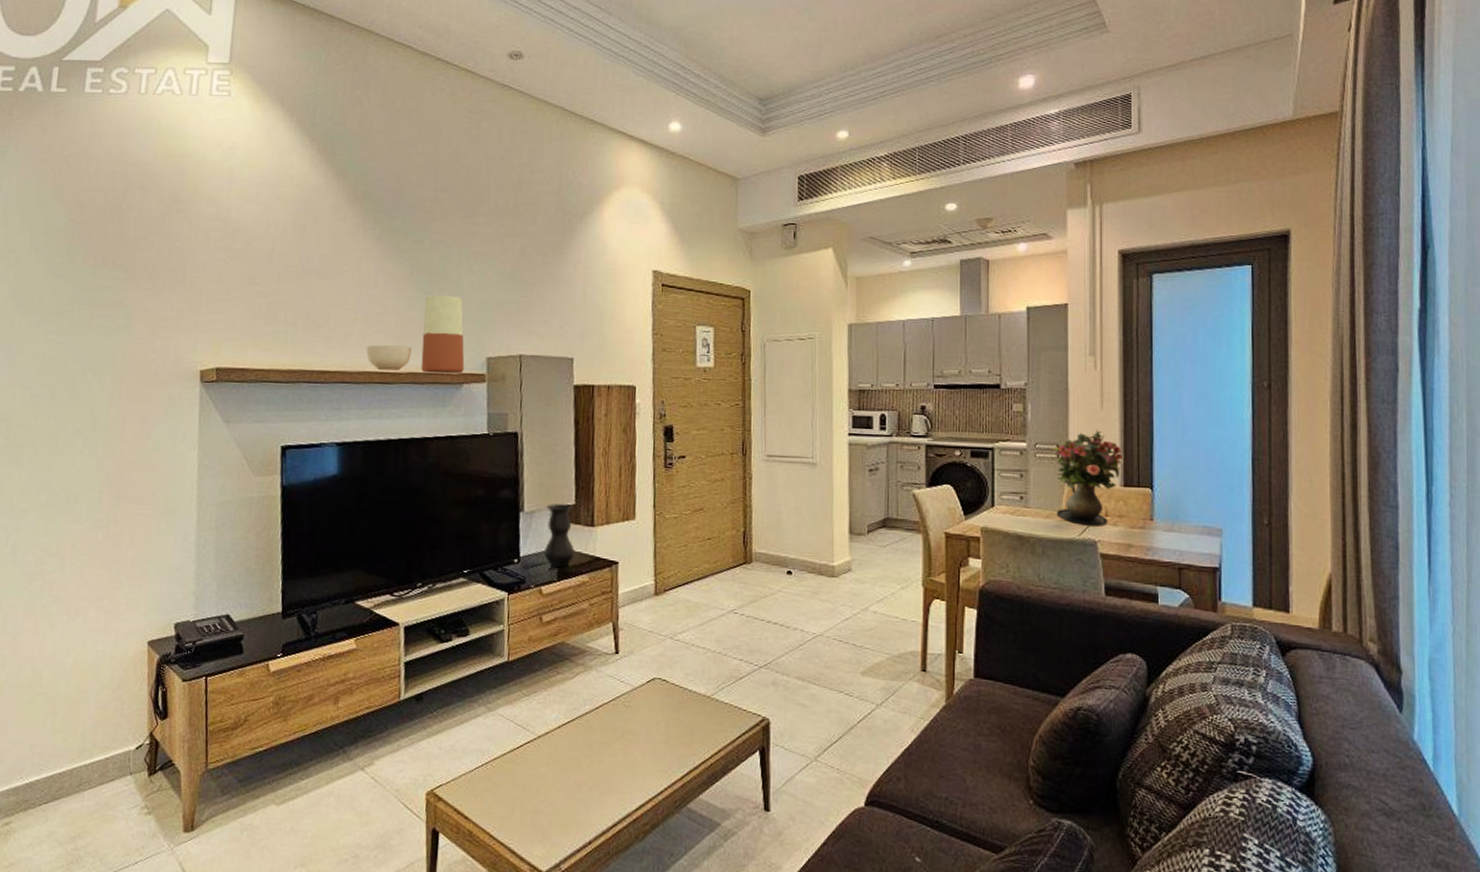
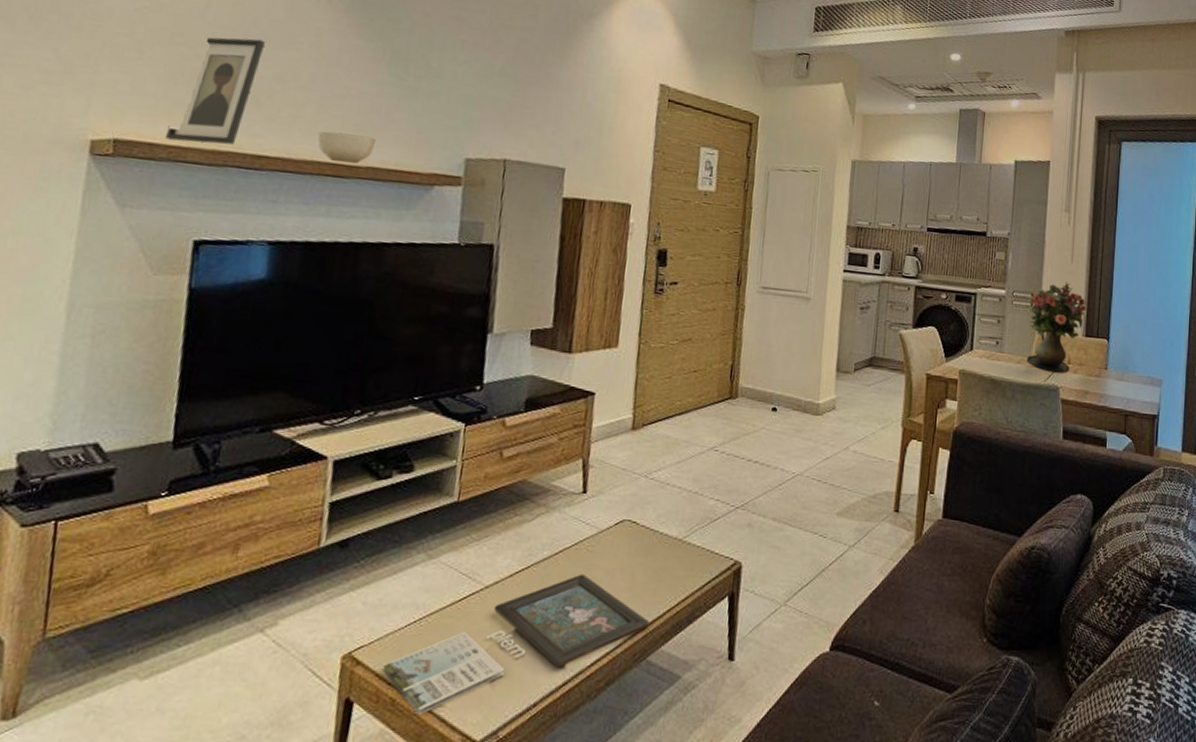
picture frame: none [253,272,319,365] -> present [165,37,266,145]
vase: present [421,295,465,374] -> none [384,82,443,174]
magazine: none [458,775,578,847] -> present [381,630,526,716]
vase: present [543,503,575,568] -> none [511,326,550,398]
decorative tray: none [547,726,688,811] -> present [494,574,651,668]

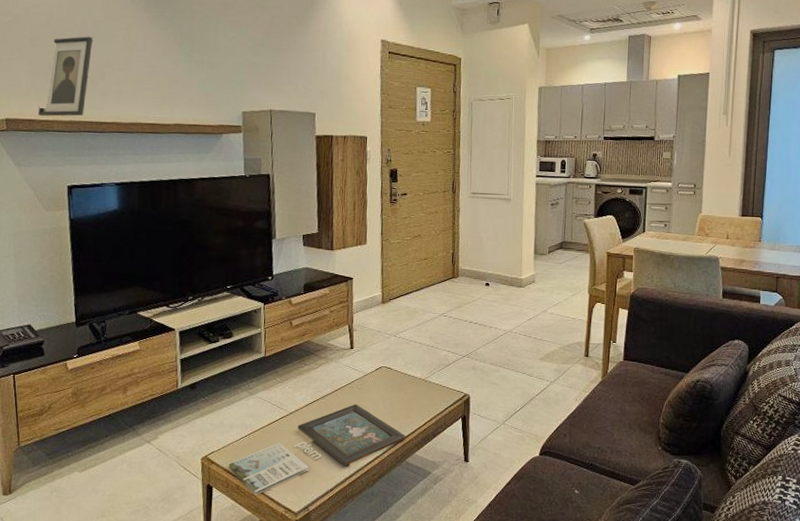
bowl: present [317,131,376,164] -> none [138,100,178,123]
bouquet: present [1026,282,1087,374] -> none [690,173,743,248]

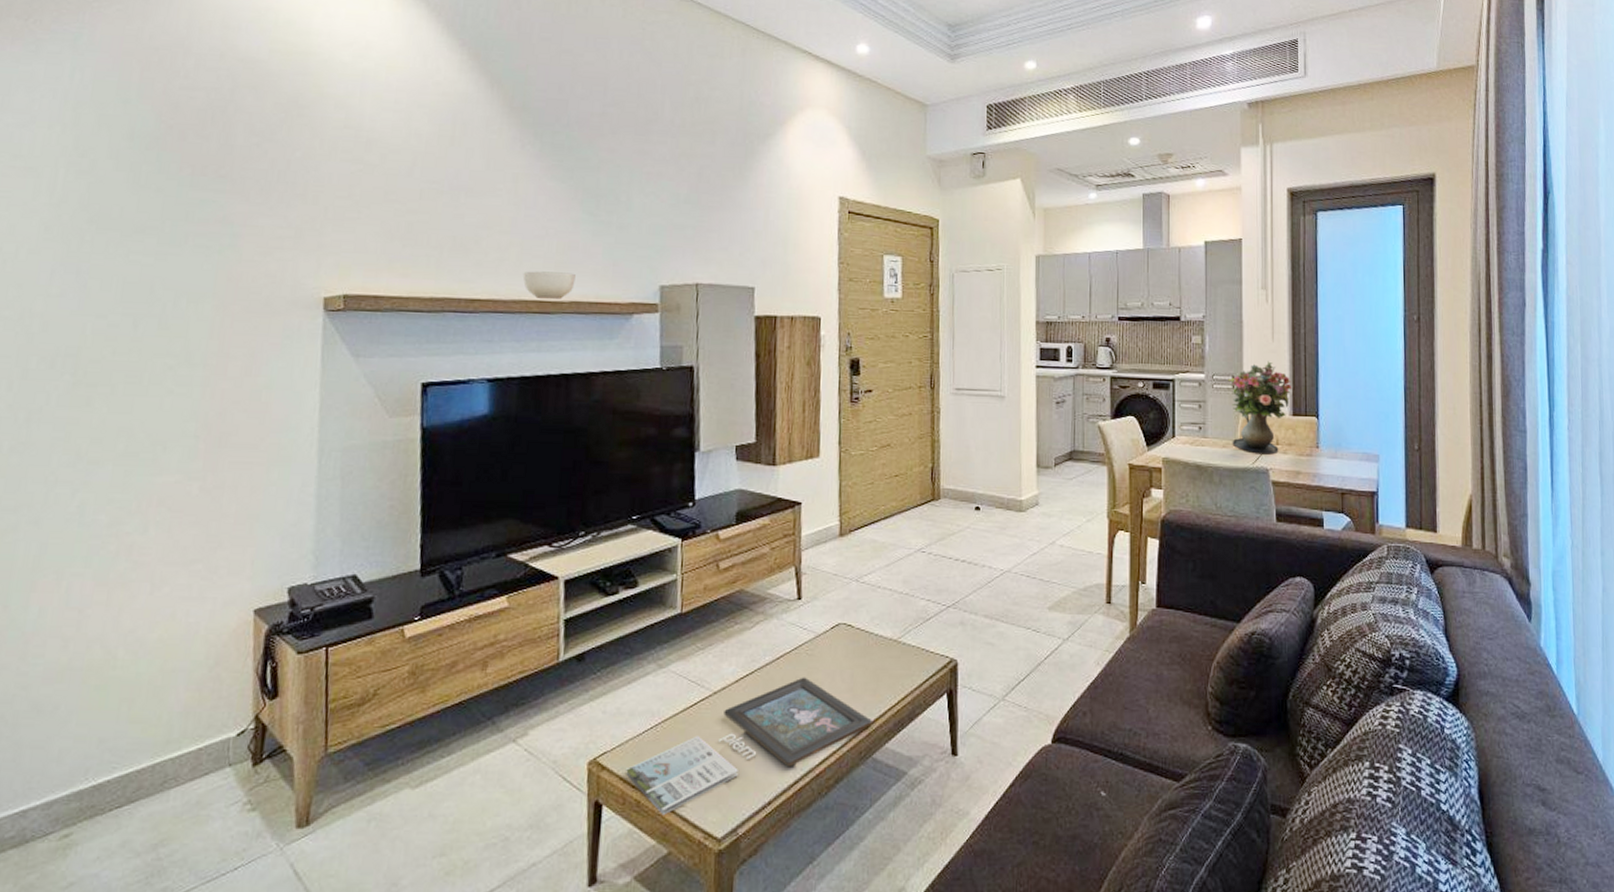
picture frame: present [38,36,93,117] -> none [388,190,469,292]
bowl: none [138,100,178,123] -> present [522,271,576,300]
bouquet: none [690,173,743,248] -> present [1228,361,1292,456]

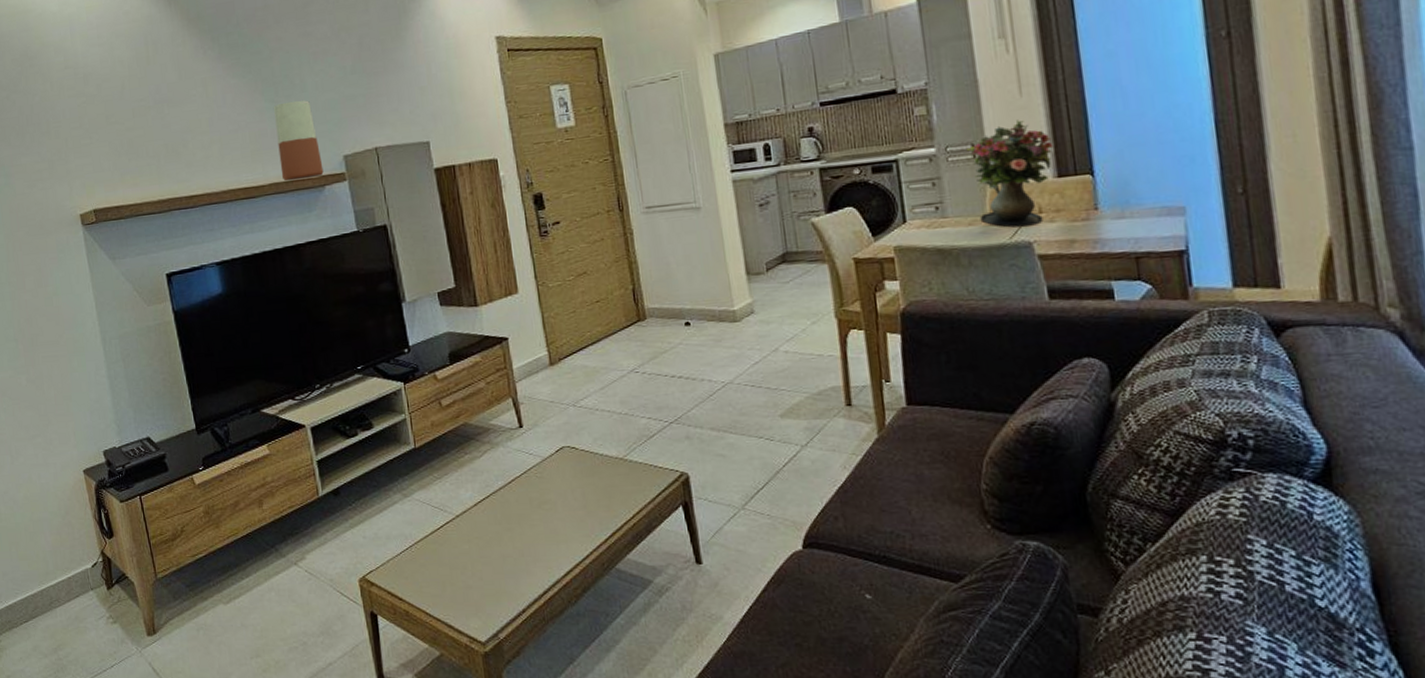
bowl: present [522,271,576,300] -> none [226,158,271,186]
vase: none [585,217,635,304] -> present [273,100,324,182]
magazine: present [624,733,757,816] -> none [391,550,505,623]
decorative tray: present [724,677,873,767] -> none [468,497,612,579]

